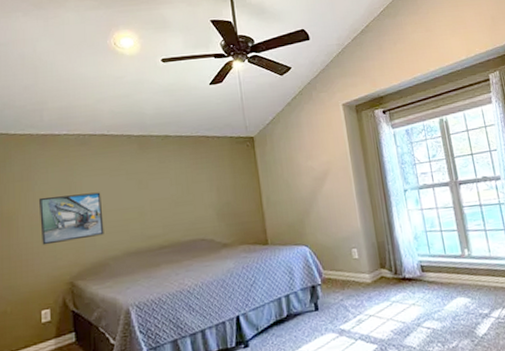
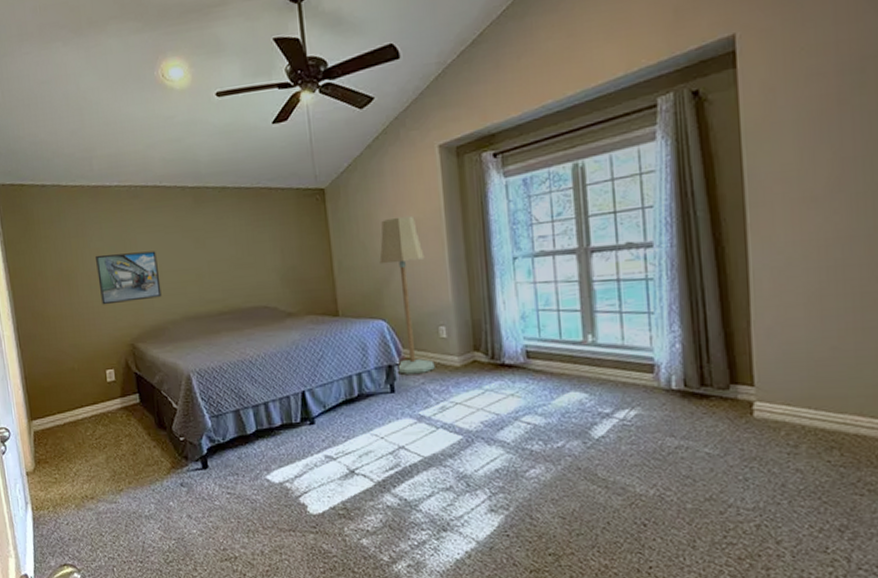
floor lamp: none [300,158,351,293] -> present [379,215,435,374]

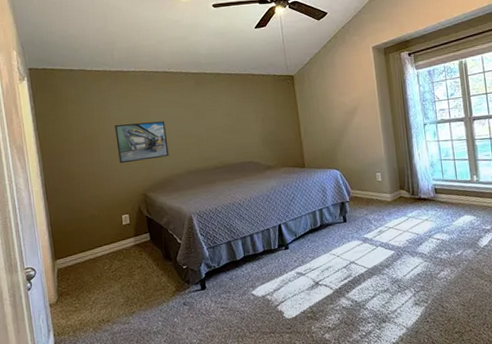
floor lamp: present [379,215,435,374] -> none [333,95,374,208]

